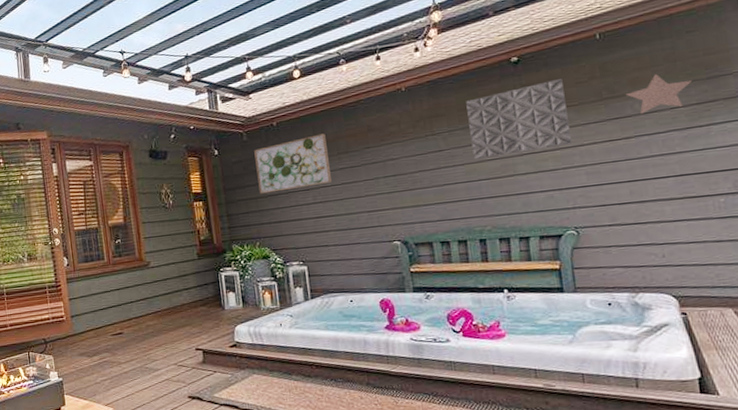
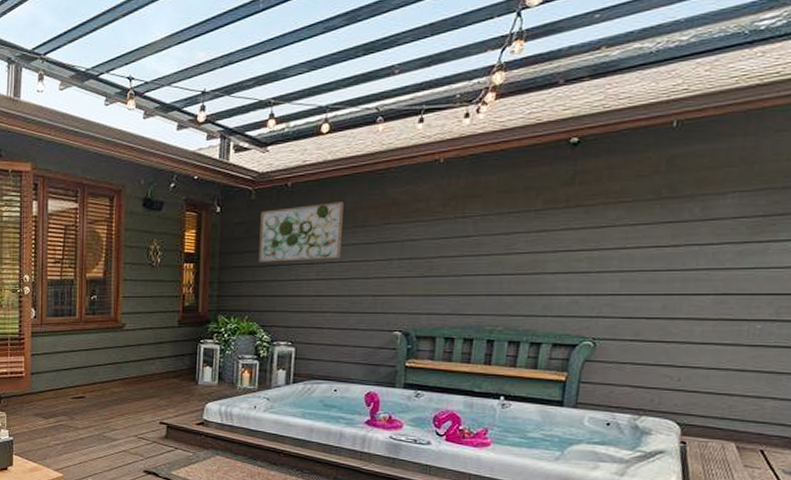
decorative wall panel: present [466,78,573,160] -> none [502,168,622,251]
decorative star: present [625,74,693,115] -> none [687,177,766,221]

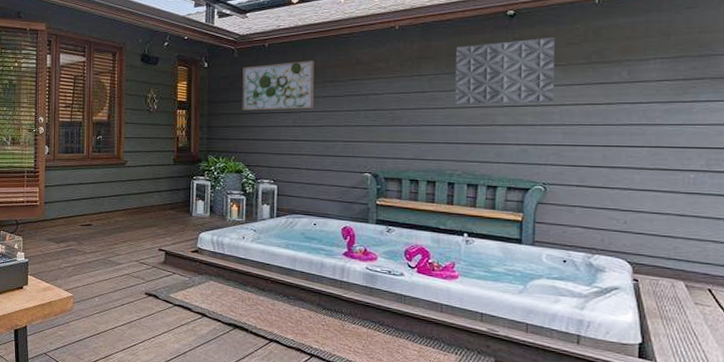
decorative wall panel: none [502,168,622,251] -> present [455,36,555,105]

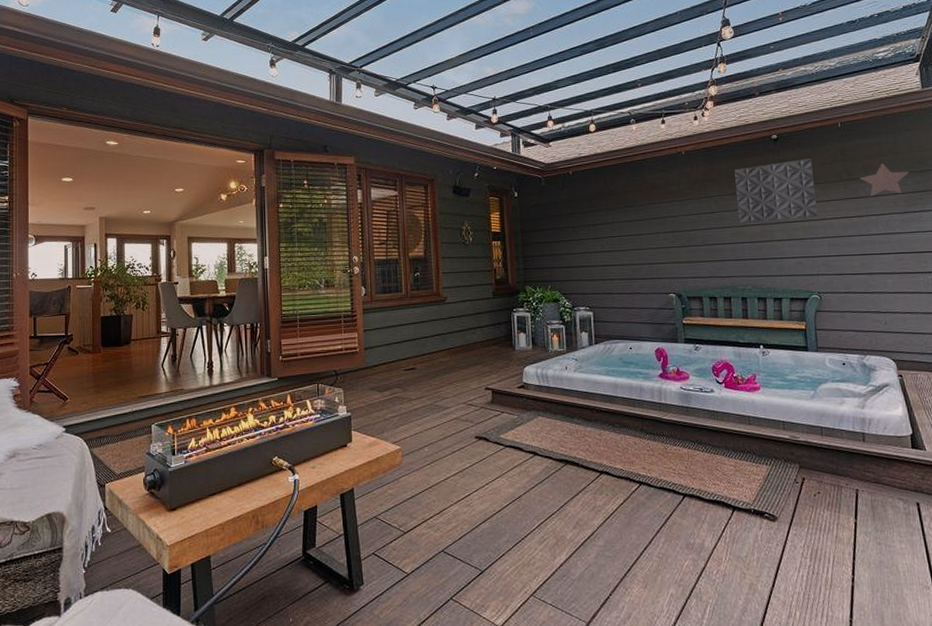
wall art: present [242,60,314,111] -> none [551,186,618,239]
decorative star: none [614,46,684,83] -> present [859,163,910,197]

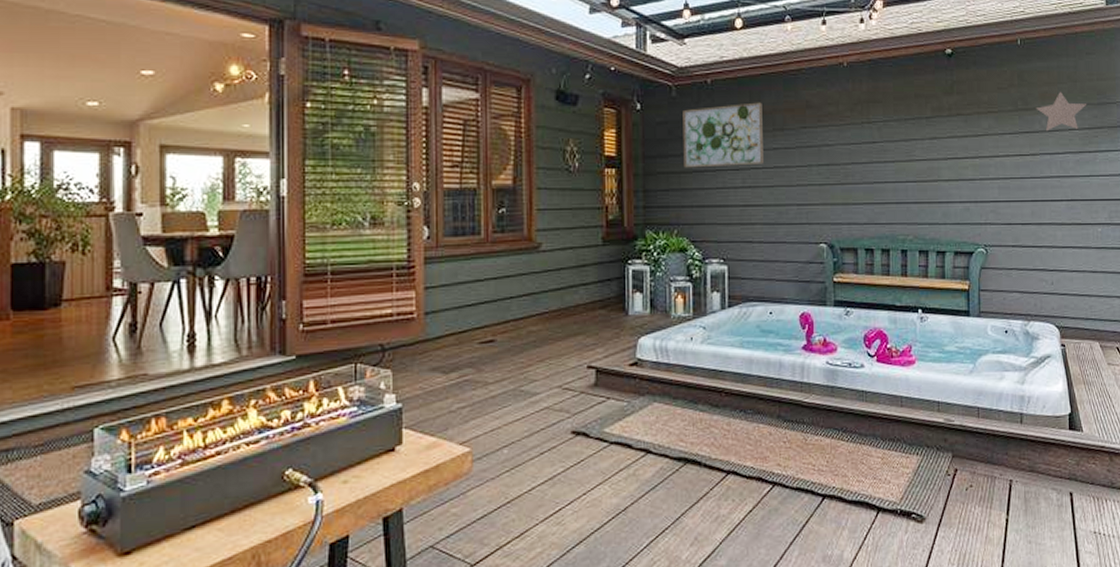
wall art: none [551,186,618,239] -> present [683,102,763,168]
decorative wall panel: present [734,158,818,224] -> none [902,80,990,158]

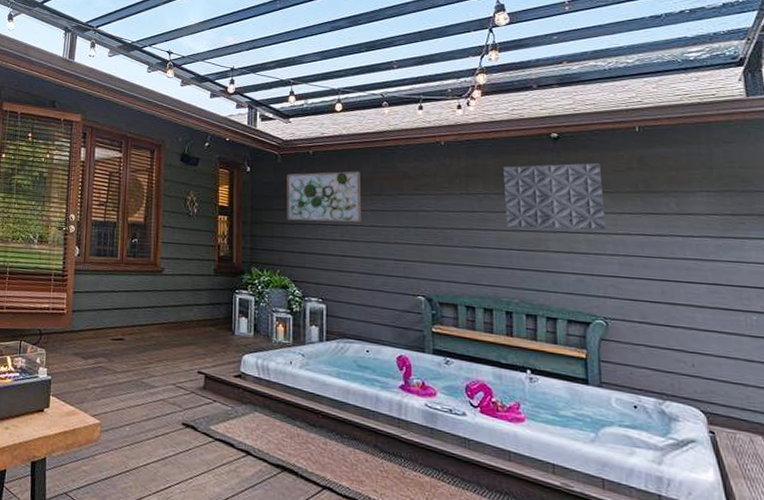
decorative wall panel: none [902,80,990,158] -> present [503,162,607,231]
decorative star: present [1036,92,1087,132] -> none [661,178,729,215]

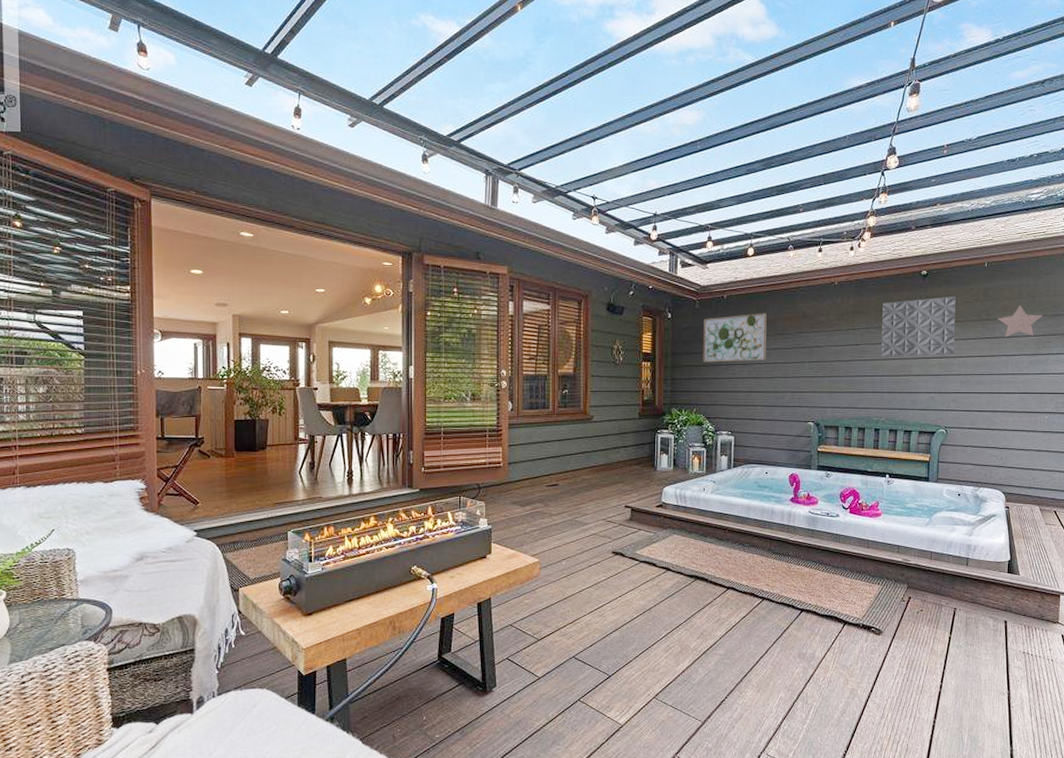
decorative star: none [661,178,729,215] -> present [997,306,1043,338]

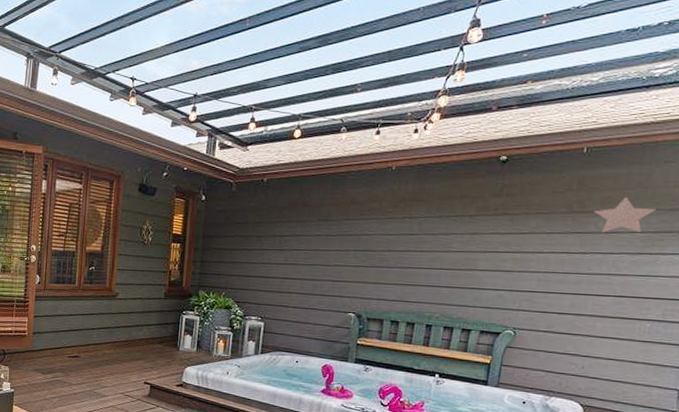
wall art: present [703,313,767,363] -> none [236,197,311,247]
decorative wall panel: present [881,296,956,357] -> none [441,184,541,250]

